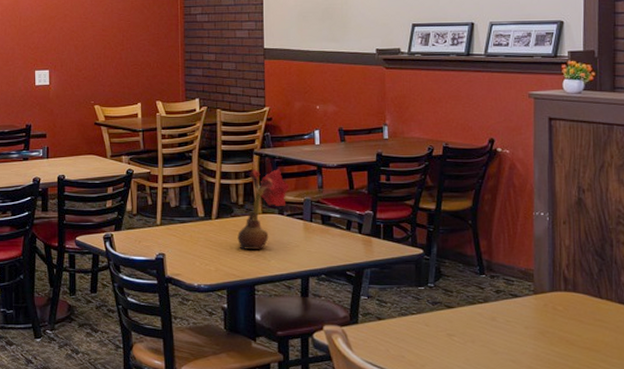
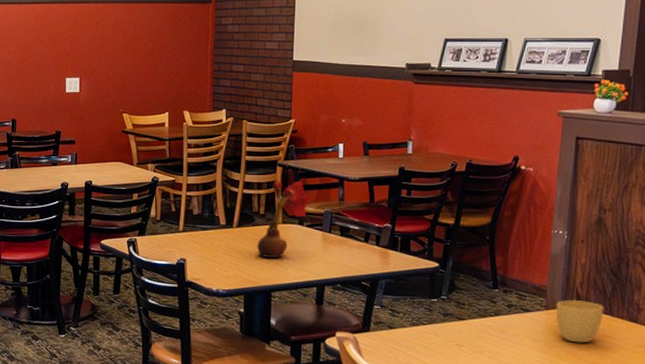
cup: none [544,282,593,328] -> present [555,299,604,343]

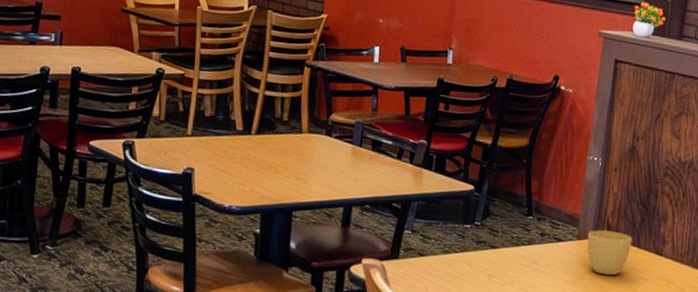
flower: present [257,179,311,258] -> none [278,81,341,172]

